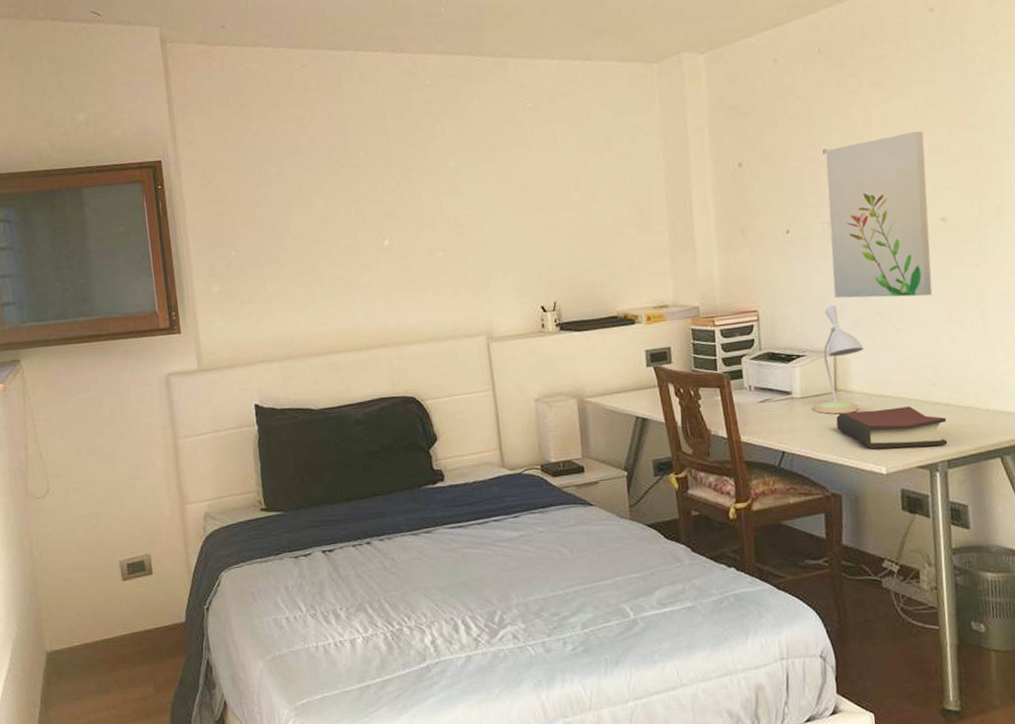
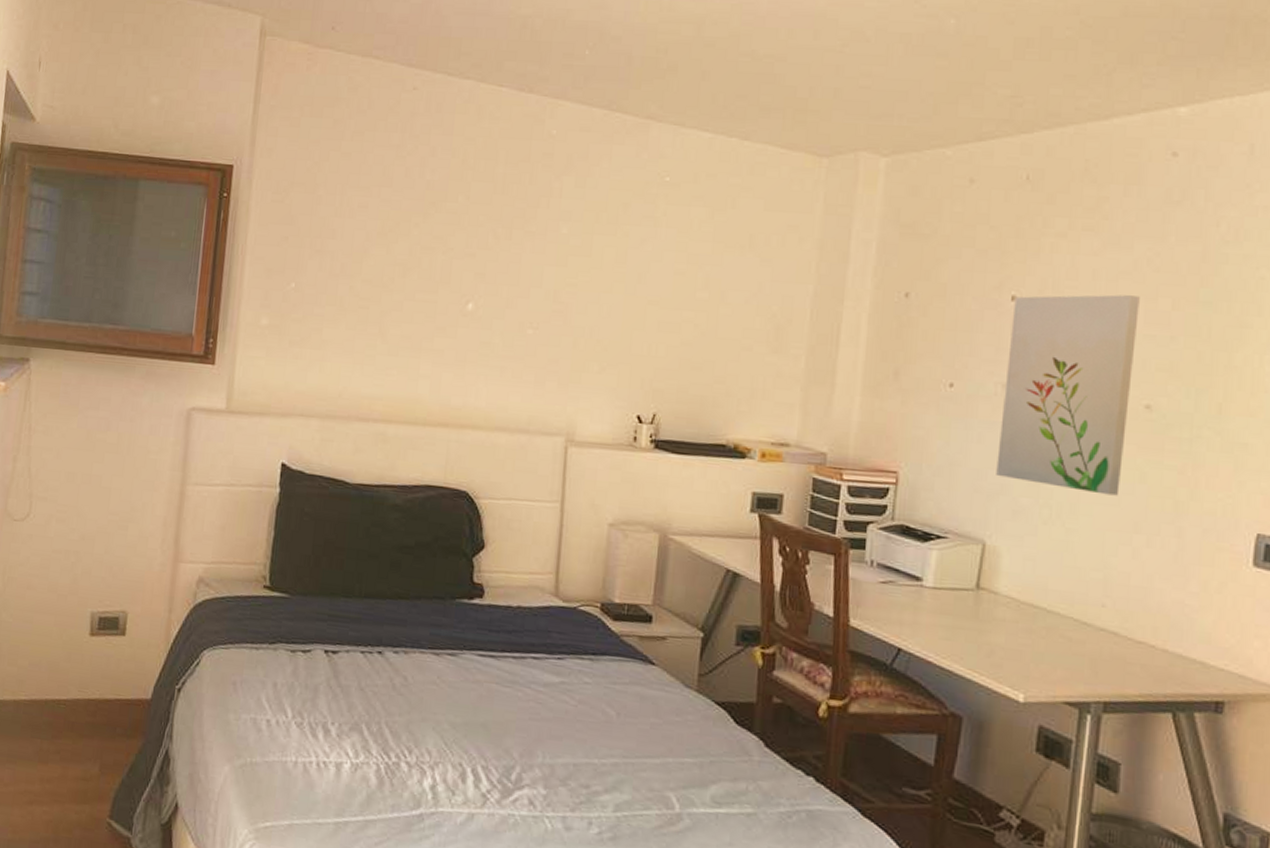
desk lamp: present [814,305,864,414] -> none [947,483,1022,619]
hardback book: present [836,406,948,449] -> none [971,616,1111,684]

